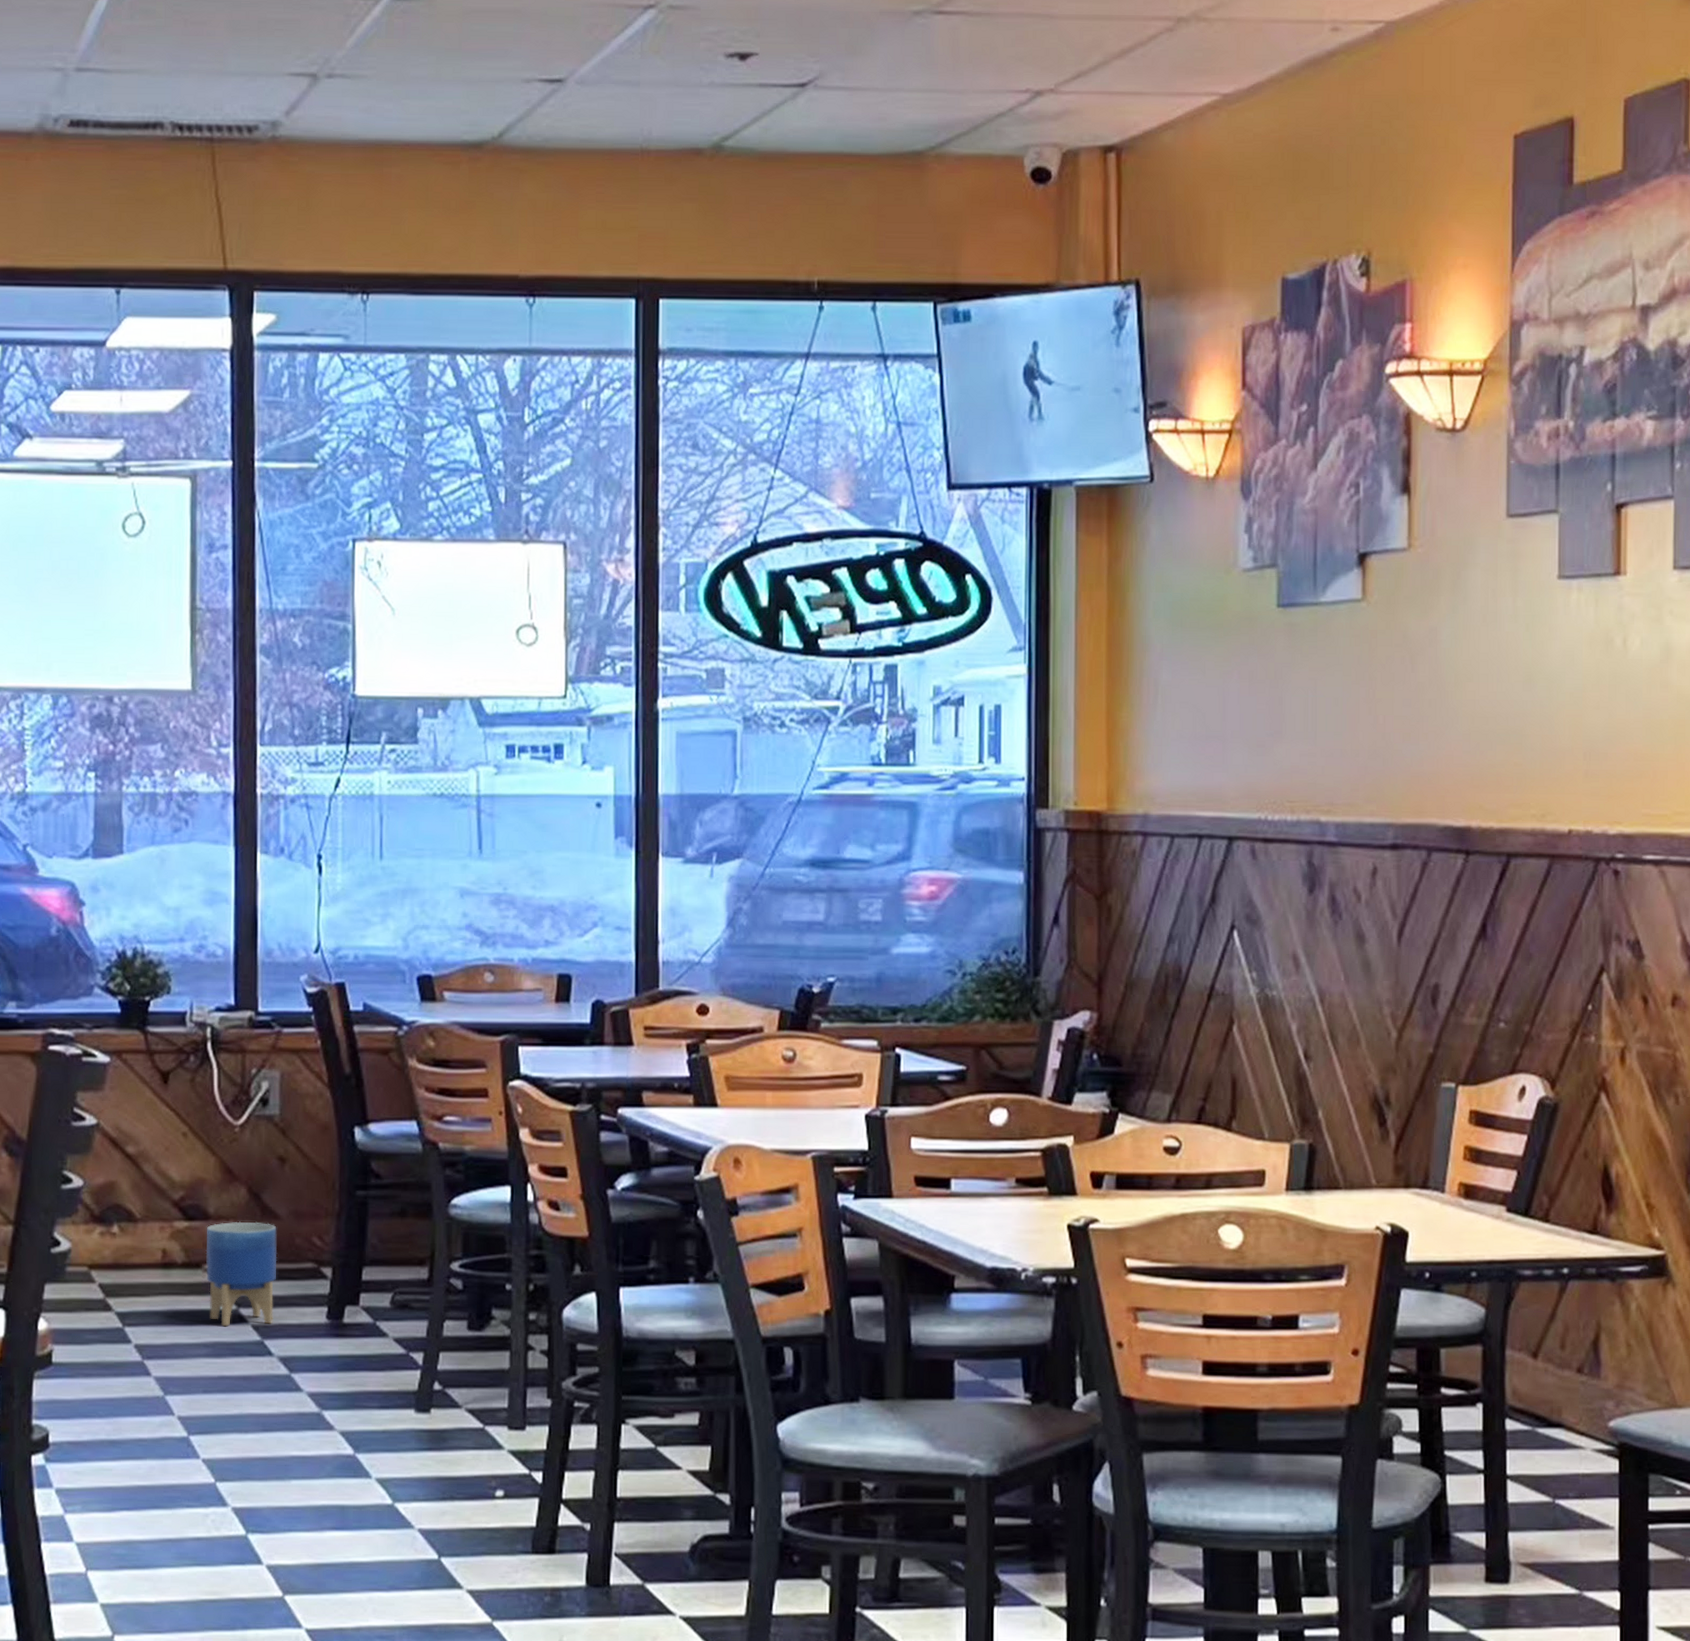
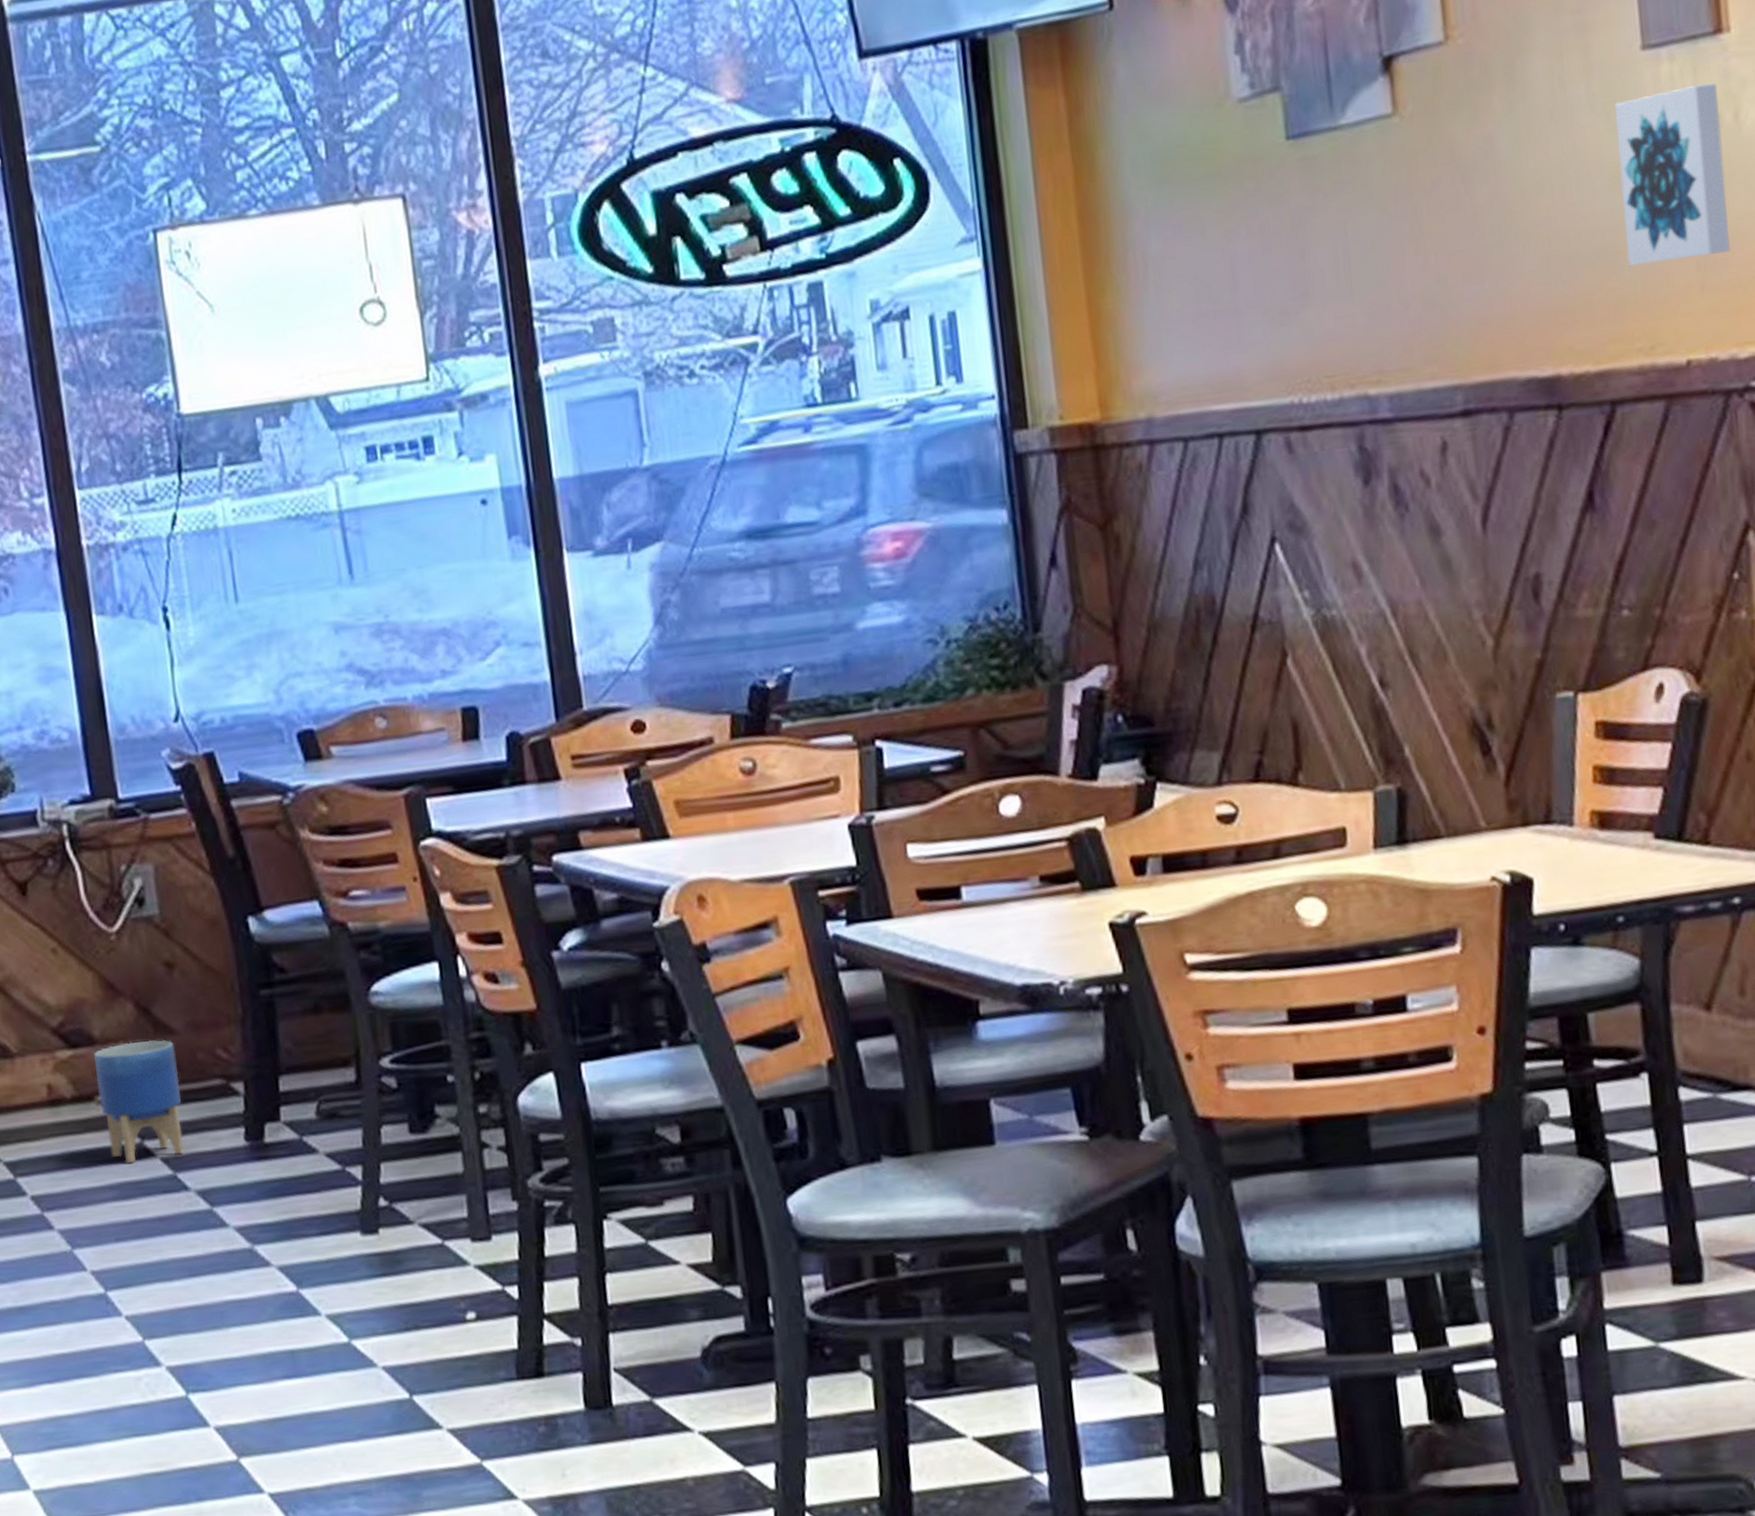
wall art: none [1531,612,1613,749] -> present [1614,83,1732,266]

